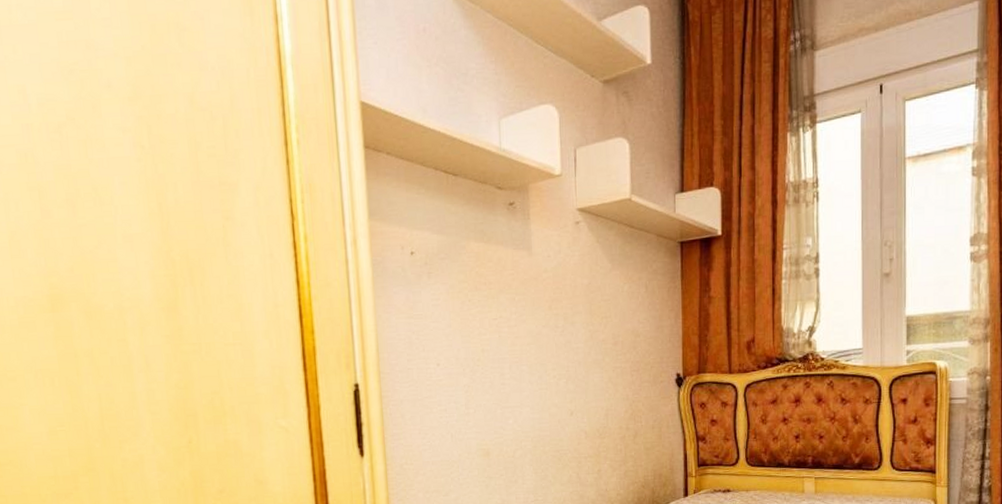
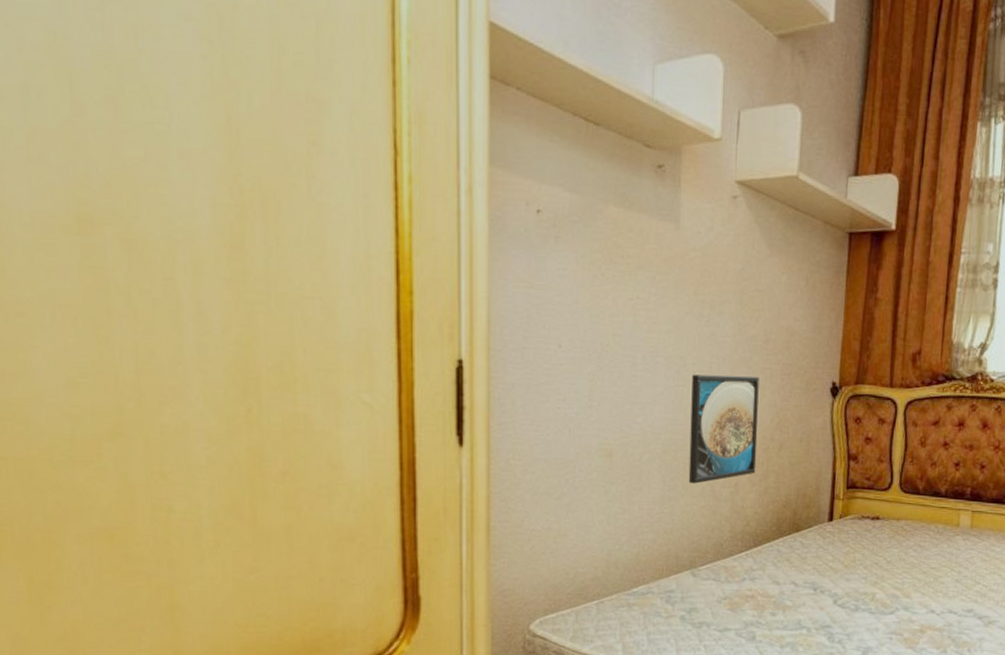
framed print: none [553,374,616,473] -> present [688,374,759,484]

